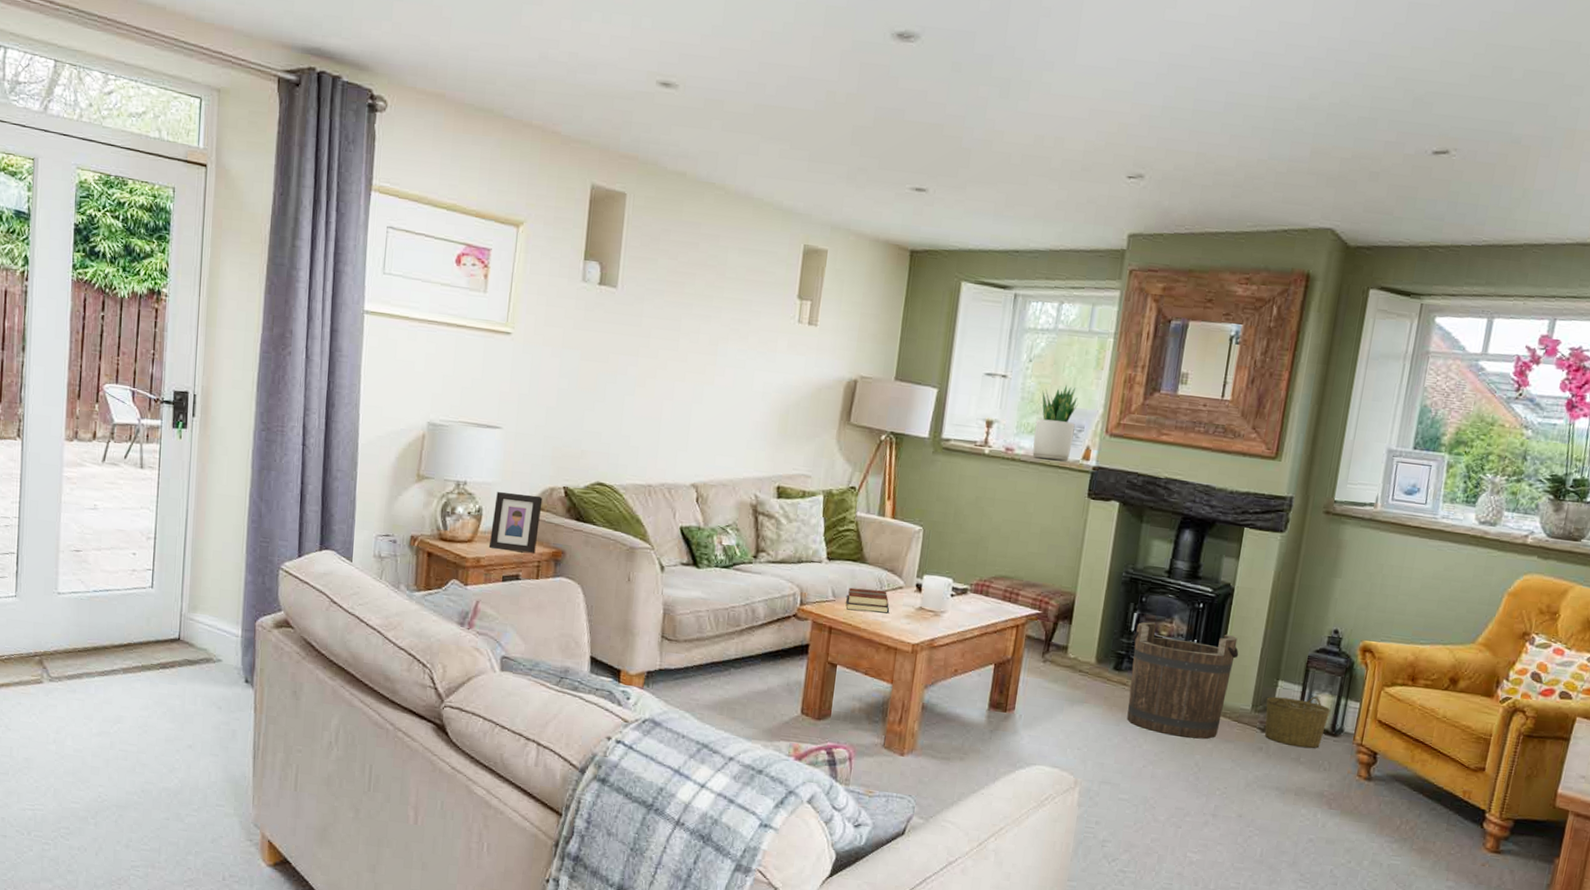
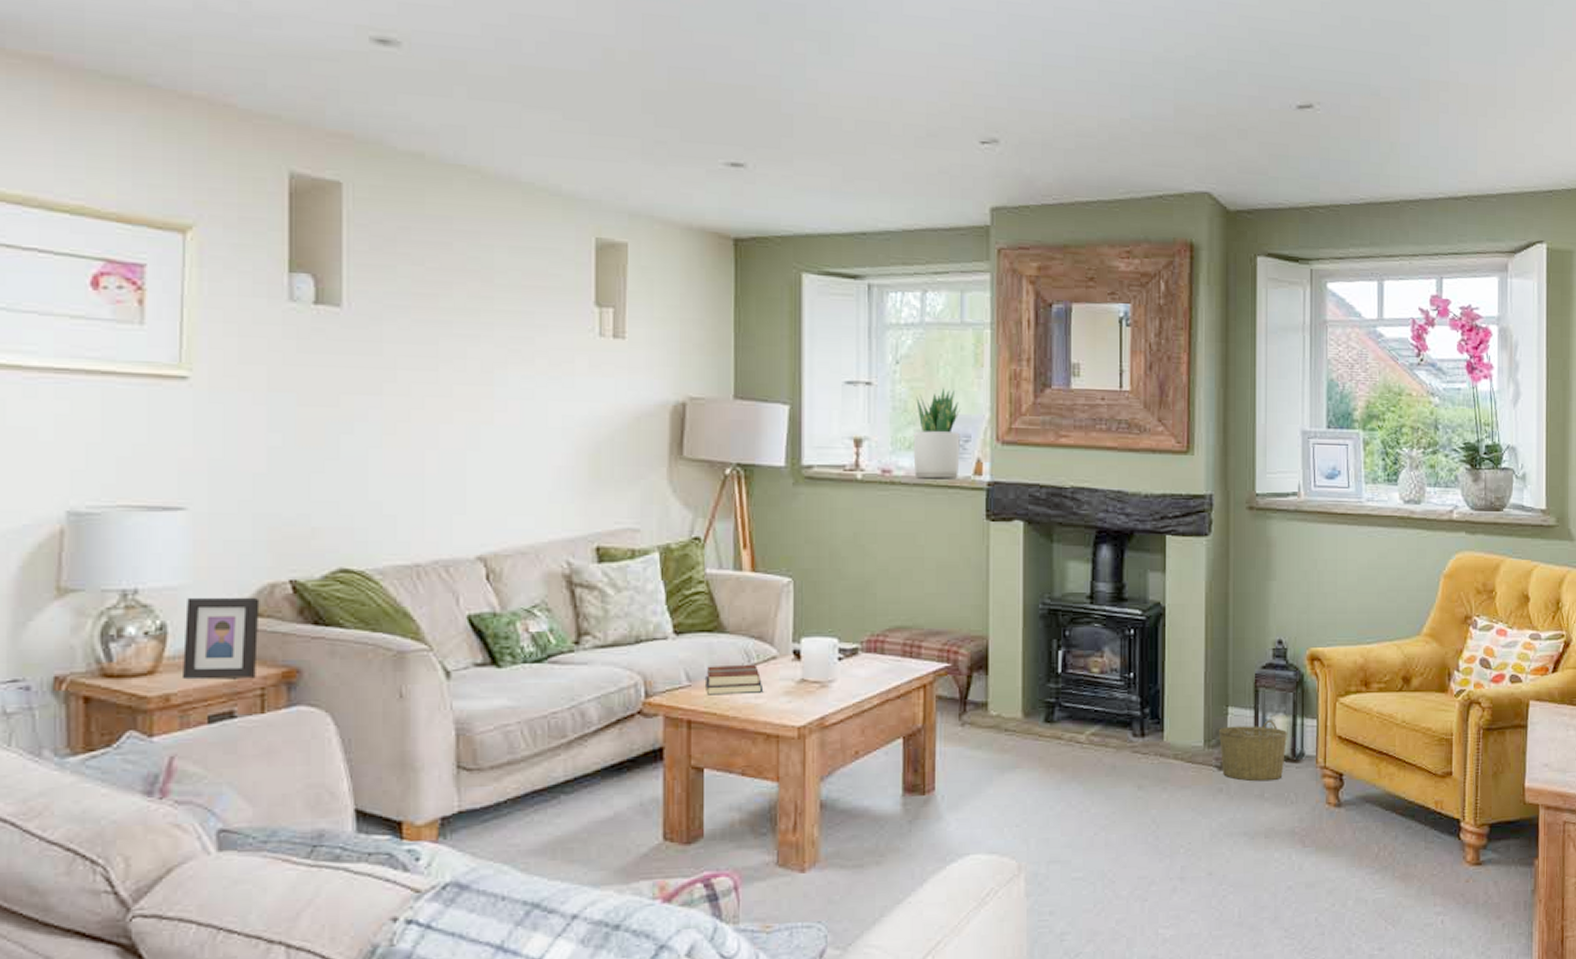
wooden bucket: present [1127,622,1239,739] -> none [1061,659,1181,791]

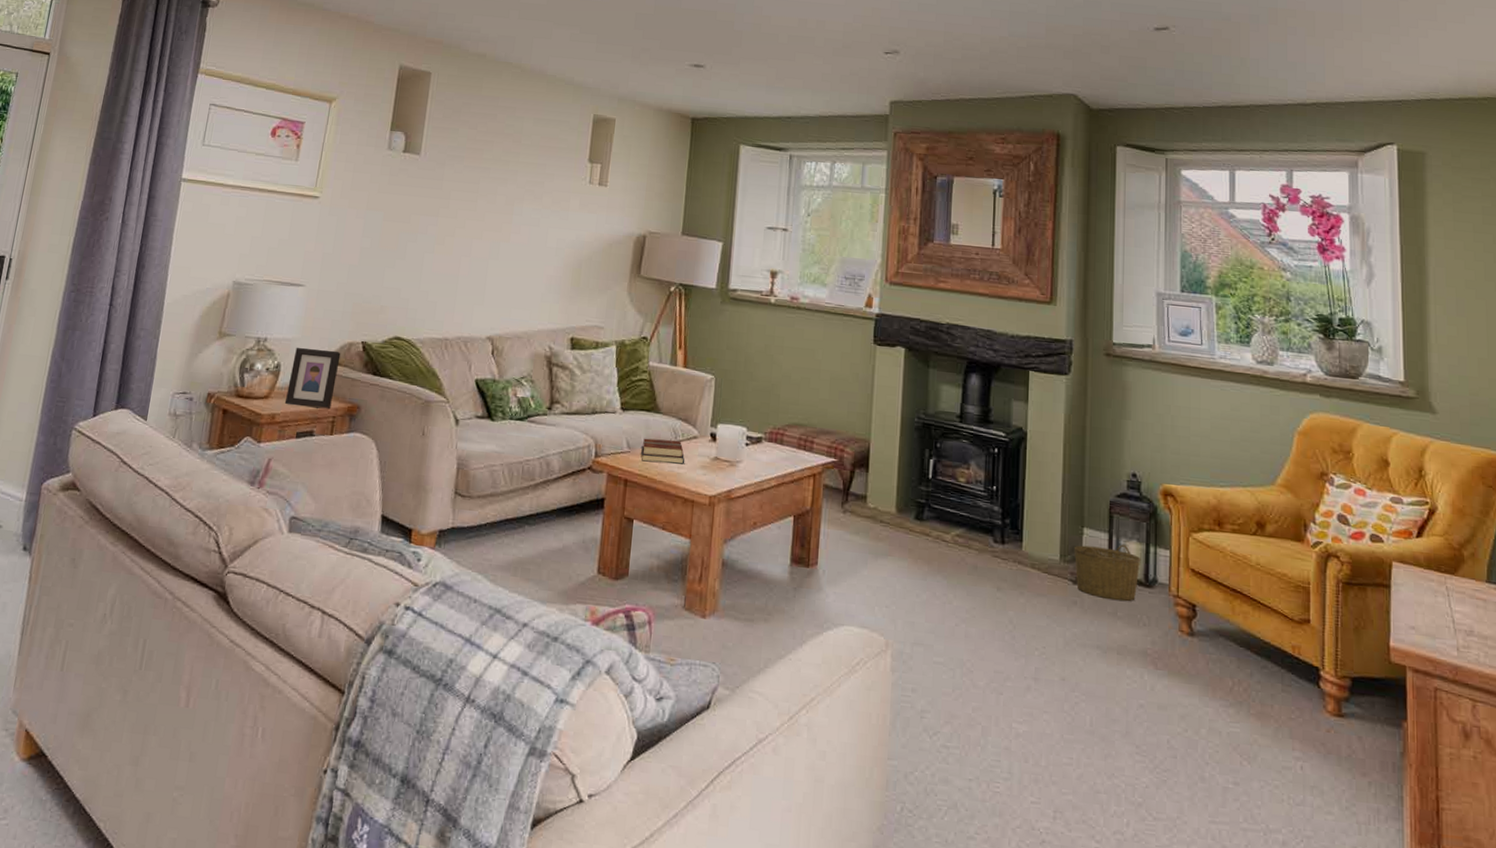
planter: present [913,388,961,481] -> none [816,237,858,310]

